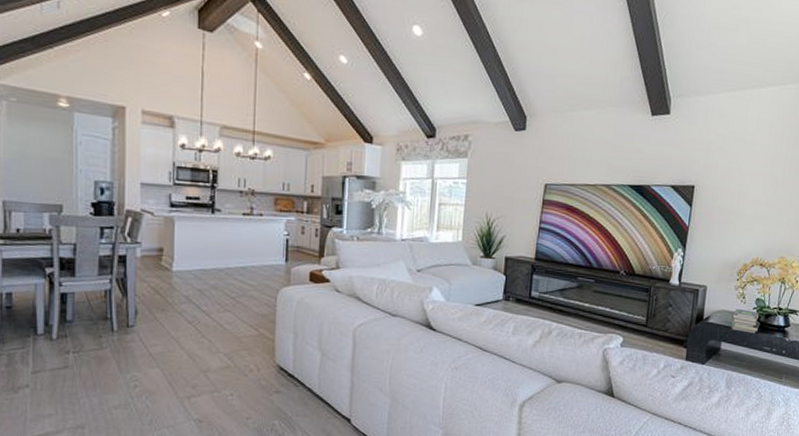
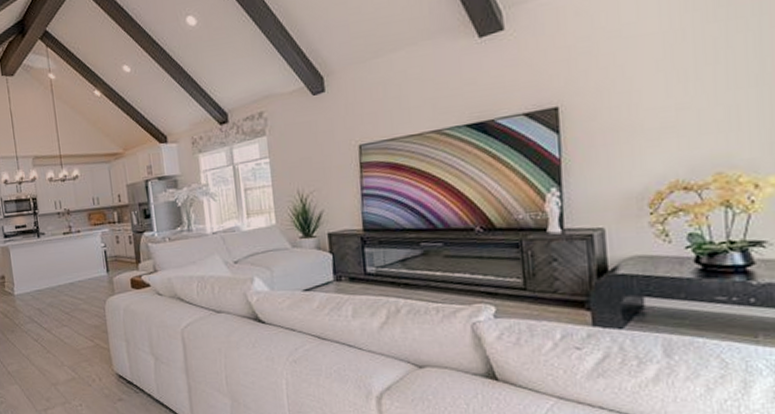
books: present [731,308,760,334] -> none [653,250,702,281]

